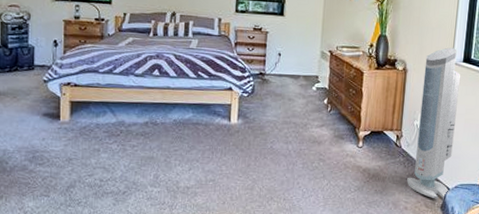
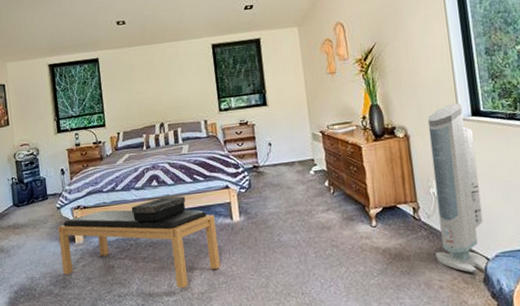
bench: none [41,91,213,181] -> present [57,209,221,289]
decorative box: none [127,88,186,111] -> present [131,196,186,222]

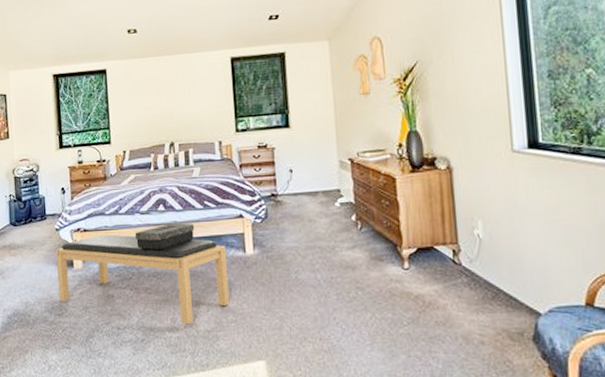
air purifier: present [427,103,490,272] -> none [474,132,542,328]

